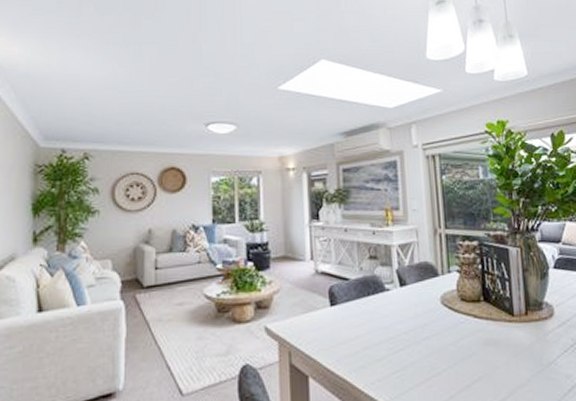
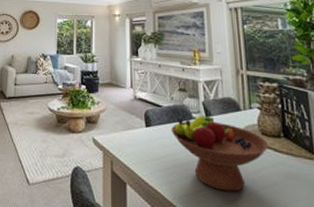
fruit bowl: none [360,285,468,370] -> present [171,116,268,192]

